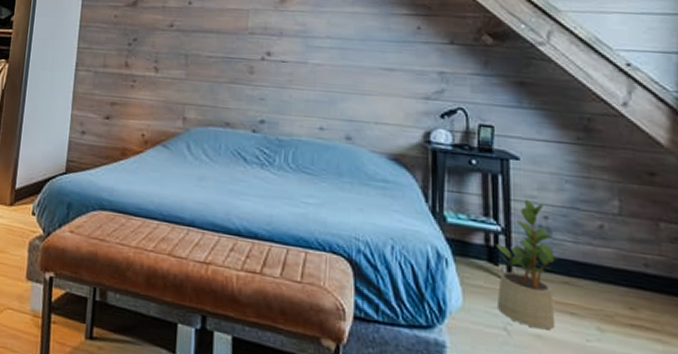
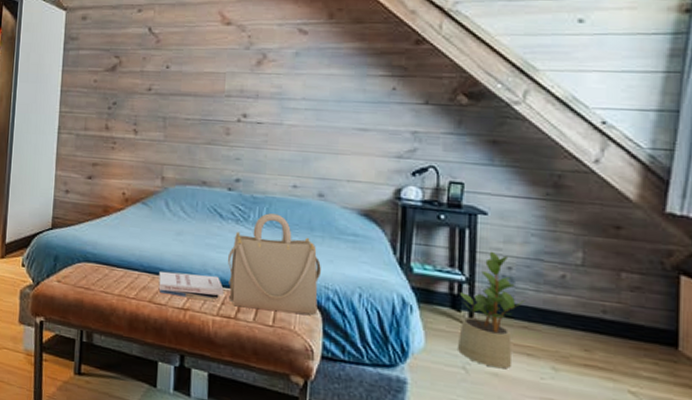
books: none [178,220,249,255] -> present [158,271,224,302]
handbag: none [253,157,351,270] -> present [228,213,321,315]

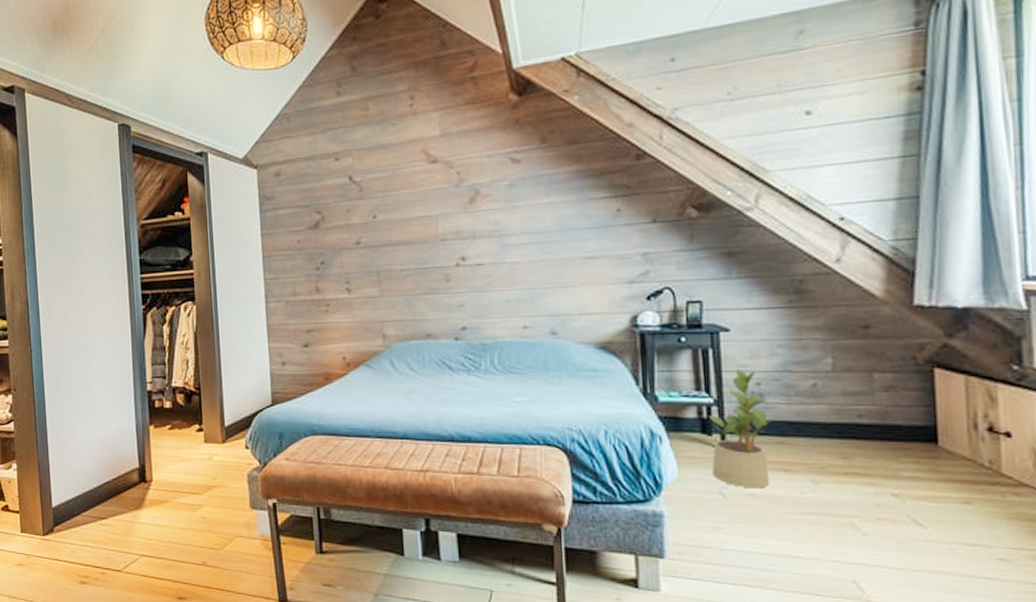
books: present [158,271,224,302] -> none [392,432,463,460]
handbag: present [228,213,321,315] -> none [463,359,563,461]

